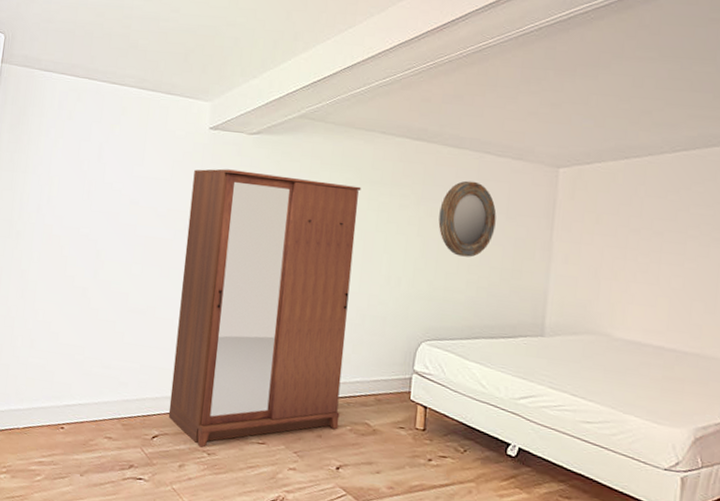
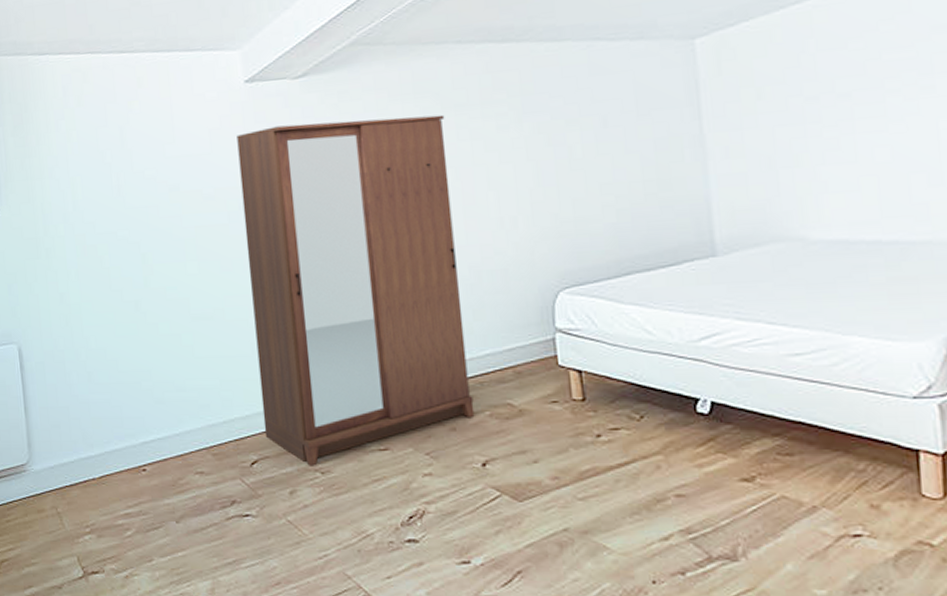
home mirror: present [438,180,497,257] -> none [549,78,626,176]

